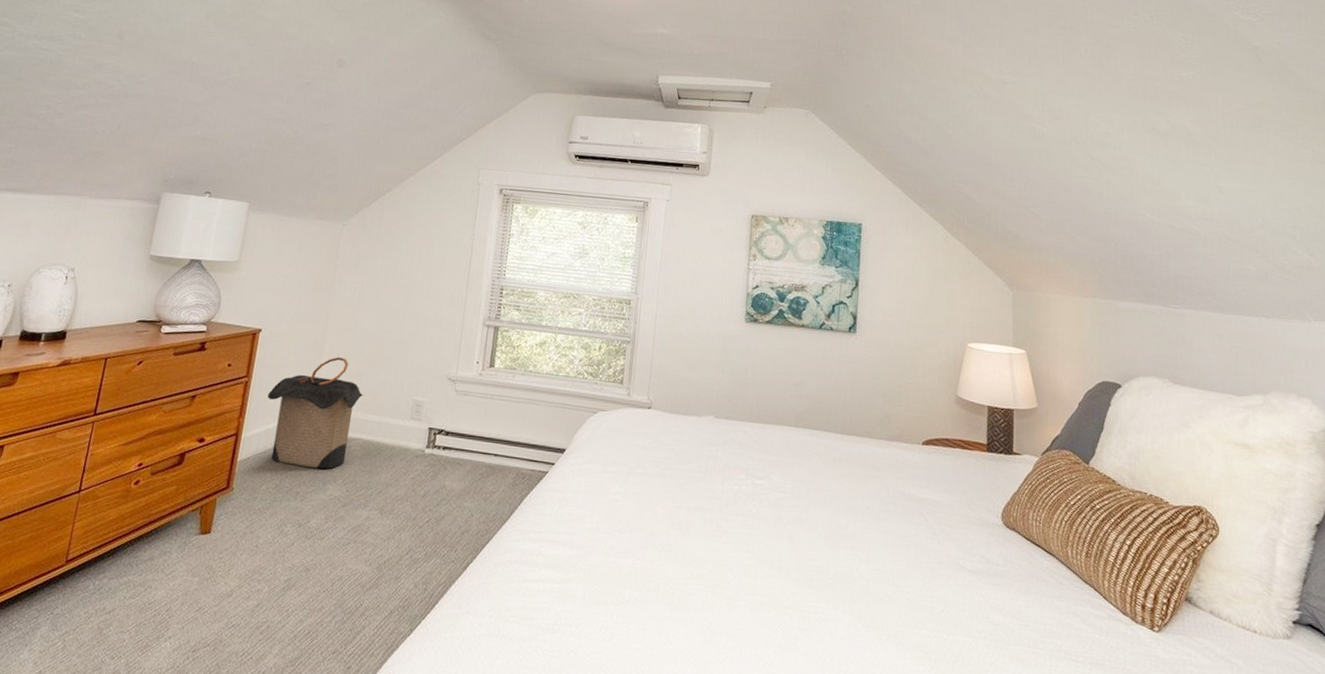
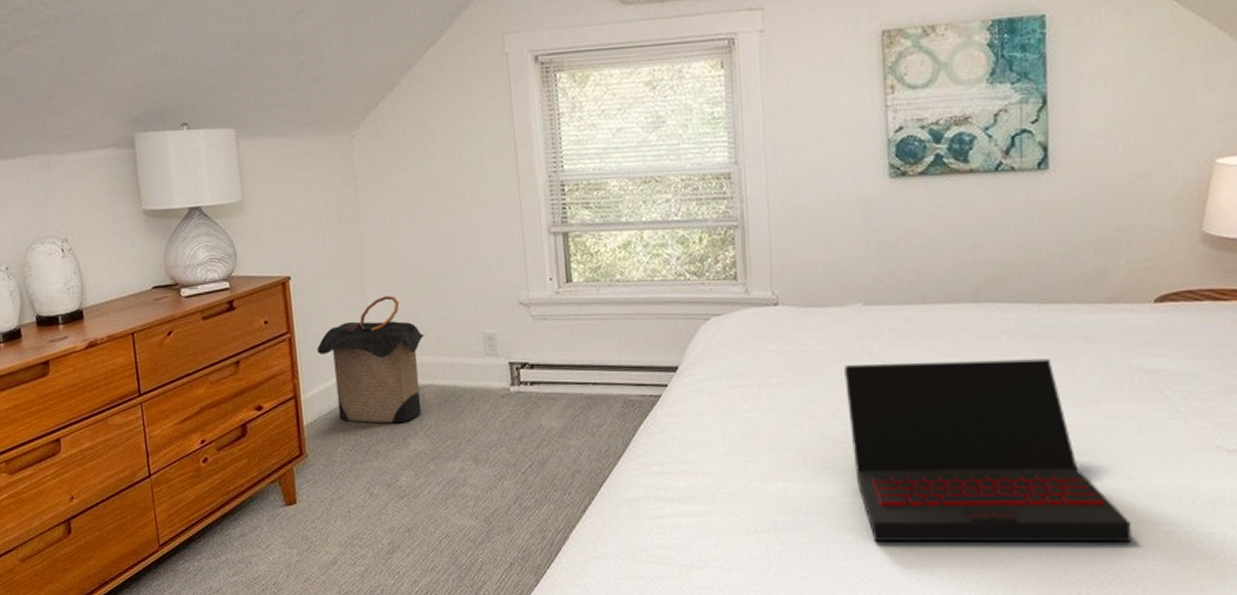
laptop: none [692,465,897,642] -> present [844,359,1132,543]

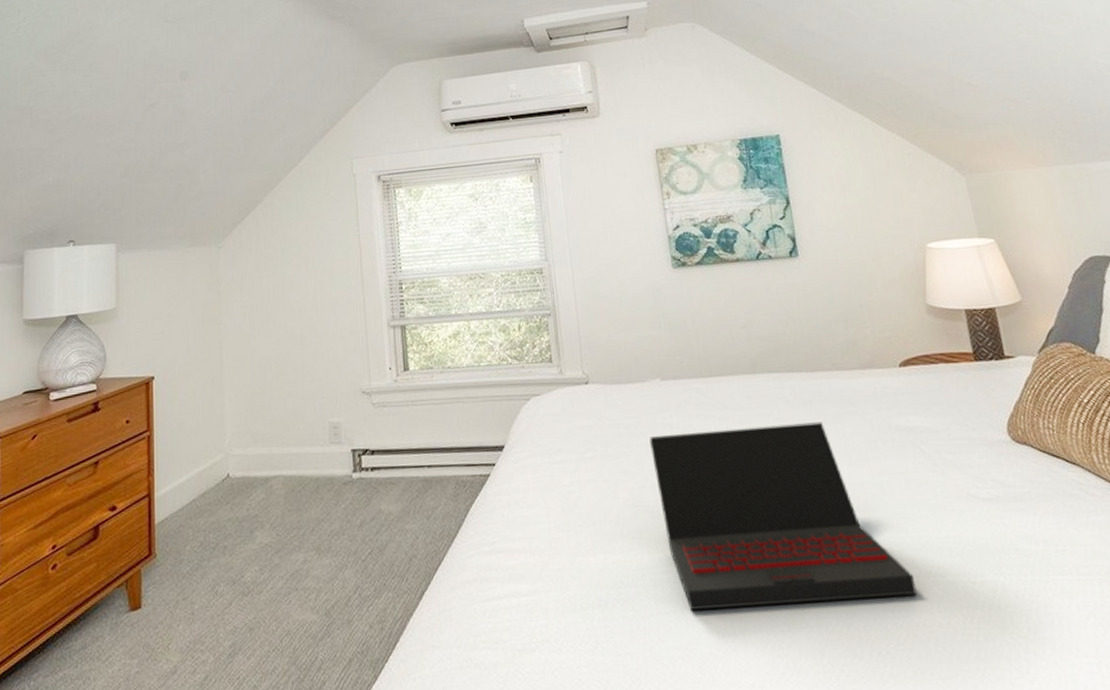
laundry hamper: present [317,295,425,424] -> none [174,390,276,518]

